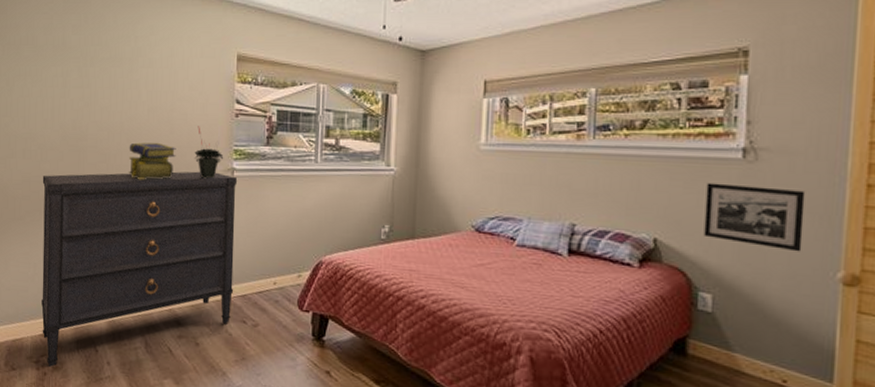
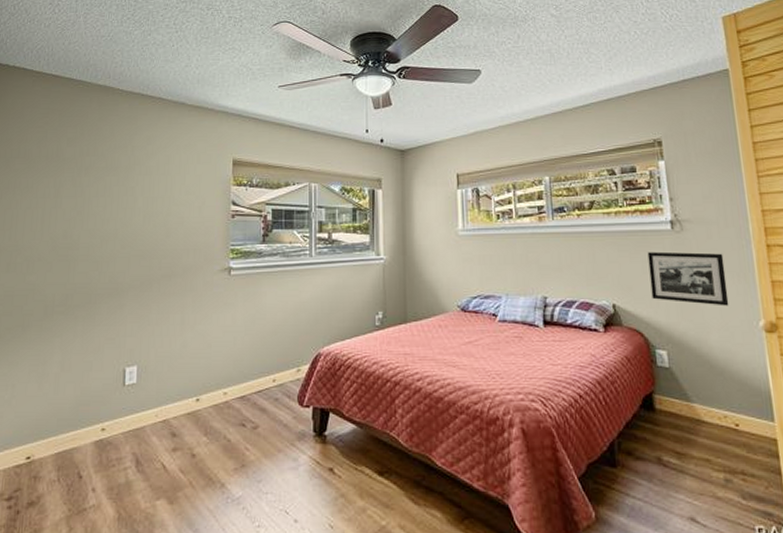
dresser: present [41,171,237,368] -> none [17,272,234,504]
stack of books: present [128,142,176,180] -> none [121,246,172,286]
potted plant: present [194,126,224,179] -> none [190,228,221,280]

